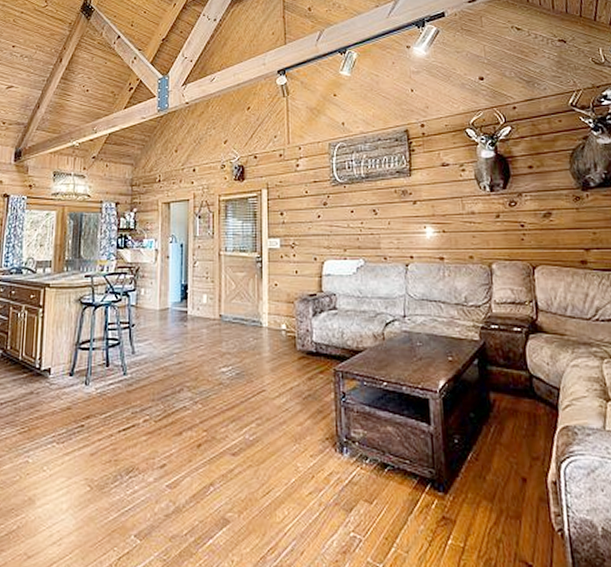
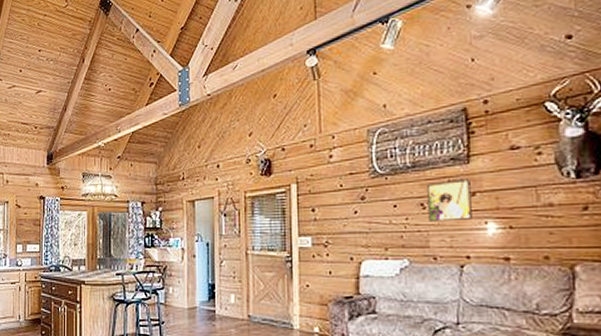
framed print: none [378,189,414,226] -> present [427,179,472,222]

